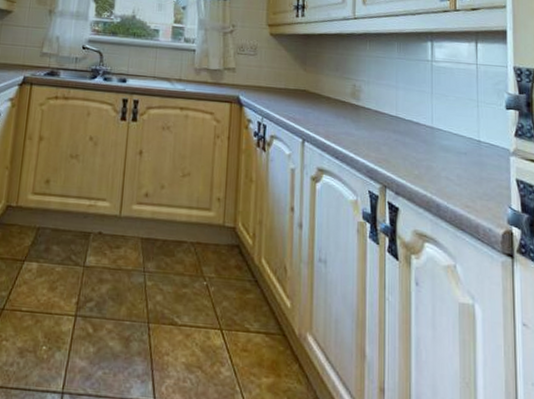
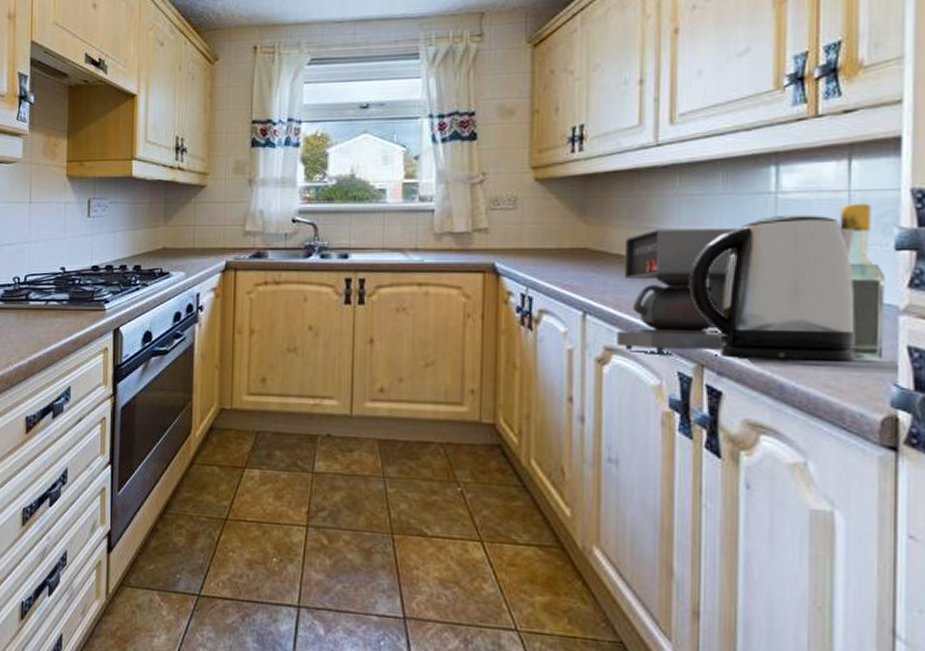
coffee maker: none [326,80,409,175] -> present [617,229,740,353]
kettle: none [376,77,485,190] -> present [690,214,857,364]
bottle: none [472,73,502,189] -> present [840,203,885,361]

